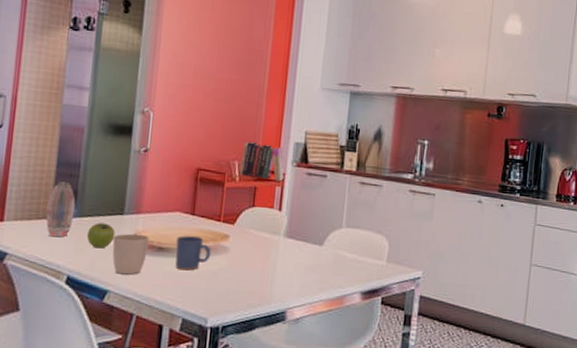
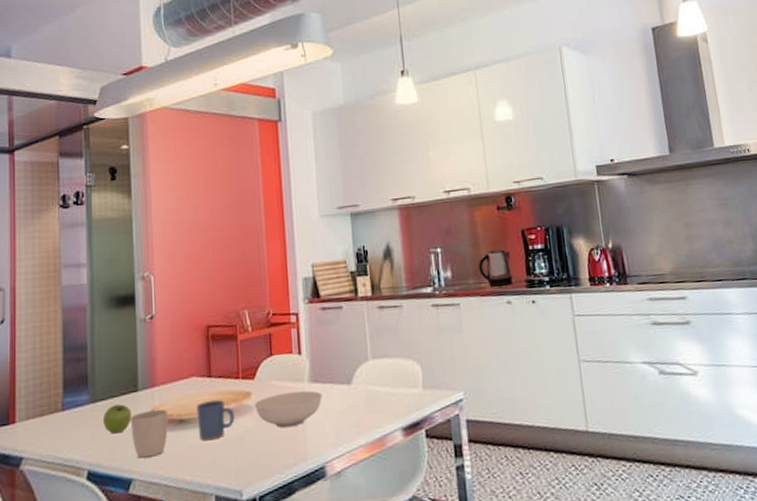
vase: present [46,181,76,238] -> none [58,367,87,431]
bowl: none [231,241,294,273] -> present [255,390,322,428]
books: present [238,142,284,181] -> none [250,286,298,325]
kettle: none [459,152,490,187] -> present [478,249,513,287]

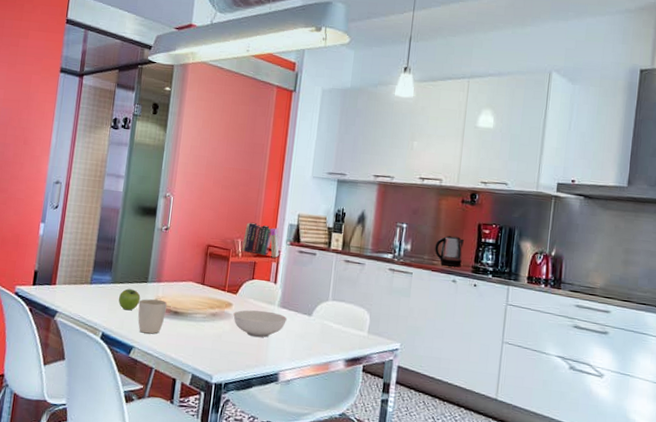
mug: present [196,400,235,441] -> none [187,302,217,333]
books: none [250,286,298,325] -> present [241,223,280,258]

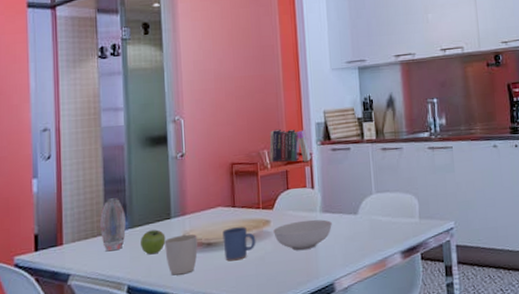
vase: none [87,253,111,300] -> present [100,198,126,252]
mug: none [187,302,217,333] -> present [222,227,256,261]
kettle: present [435,235,464,267] -> none [469,100,499,133]

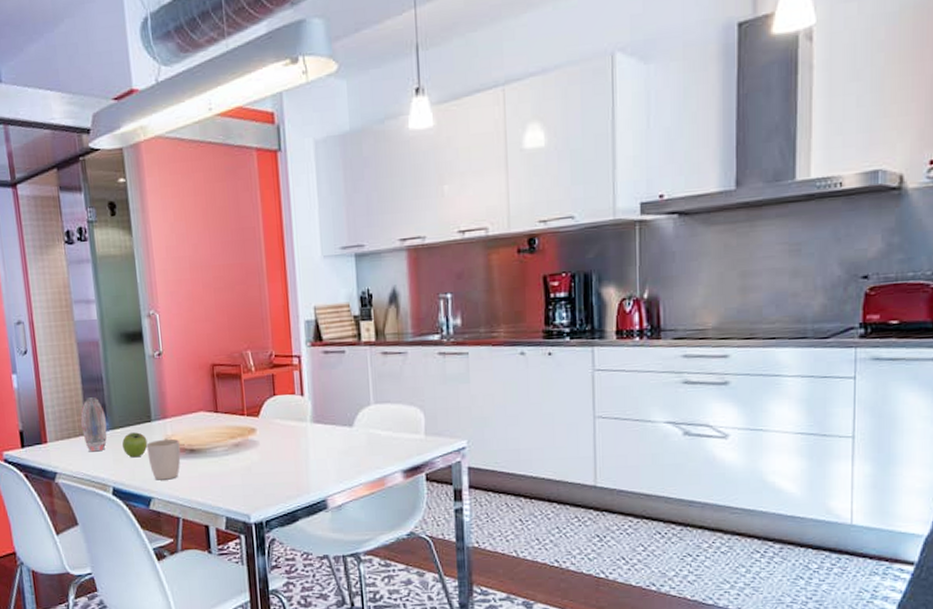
mug: present [222,227,256,261] -> none [205,434,242,469]
books: present [269,129,311,163] -> none [253,328,300,365]
bowl: present [273,219,332,251] -> none [260,430,324,463]

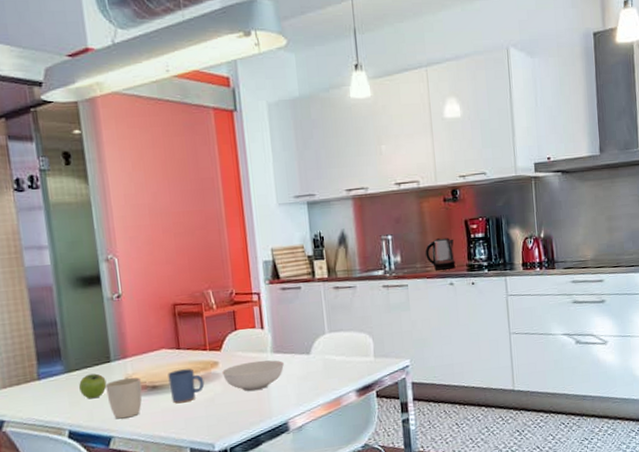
vase: present [80,397,107,452] -> none [32,341,62,397]
mug: none [205,434,242,469] -> present [168,369,205,404]
bowl: none [260,430,324,463] -> present [222,360,284,391]
kettle: none [492,296,529,337] -> present [425,237,456,270]

